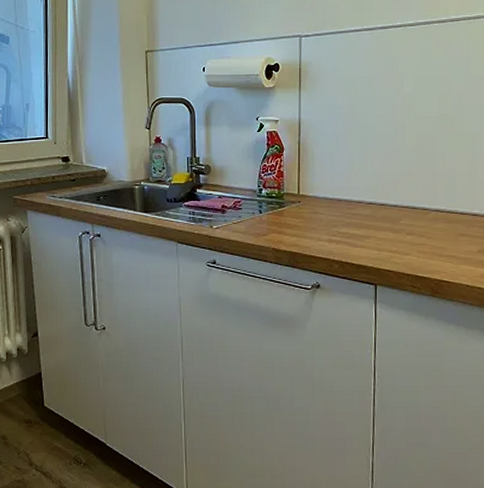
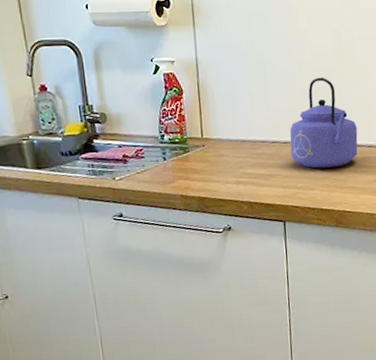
kettle: none [387,141,461,233] -> present [290,77,358,169]

